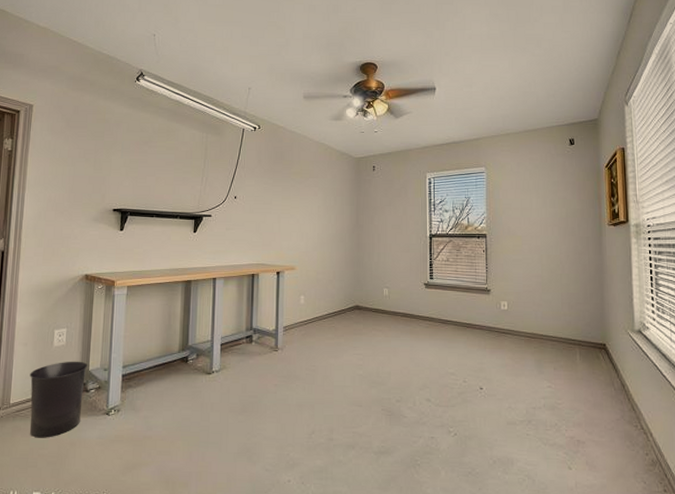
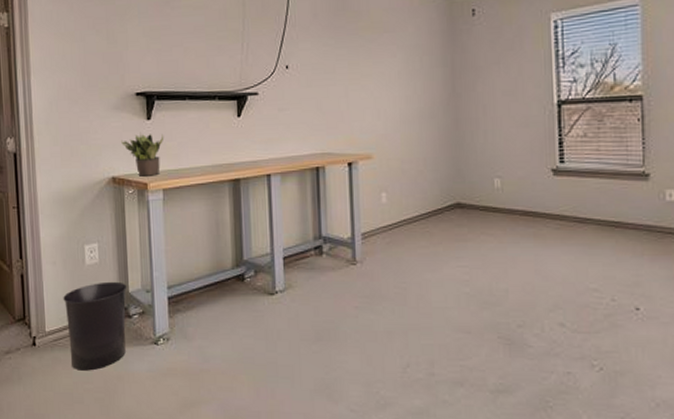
potted plant: none [96,239,133,275] -> present [121,131,164,176]

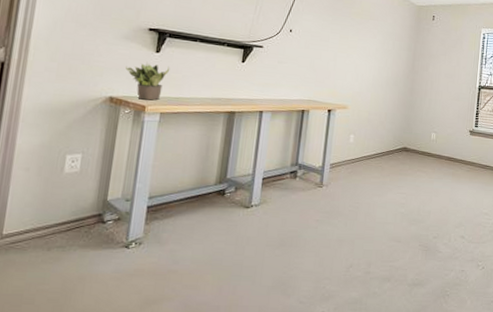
waste bin: present [63,281,128,371] -> none [27,189,107,272]

